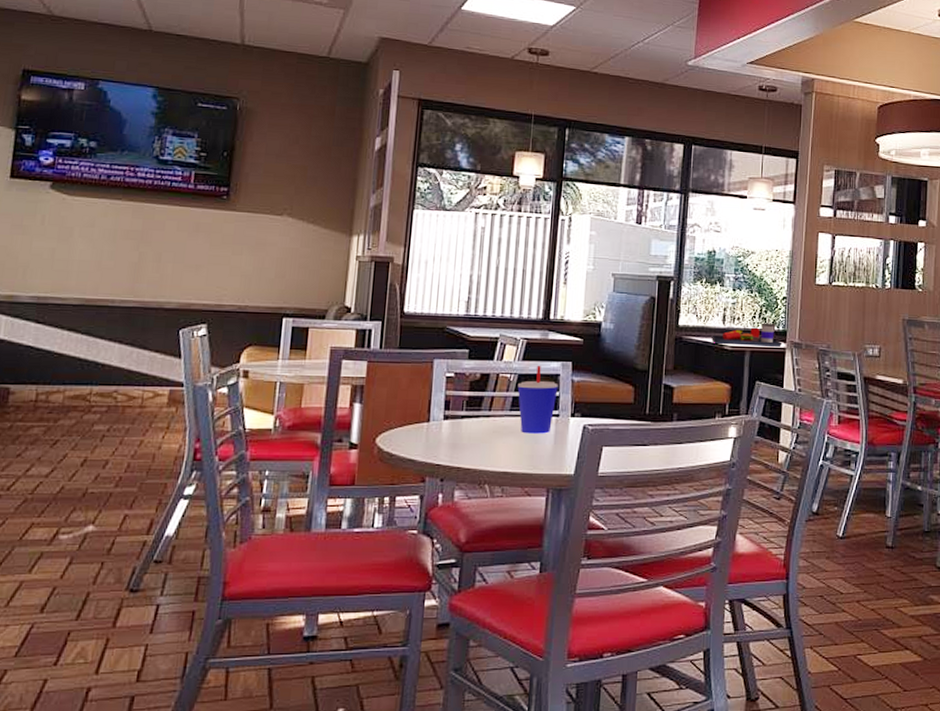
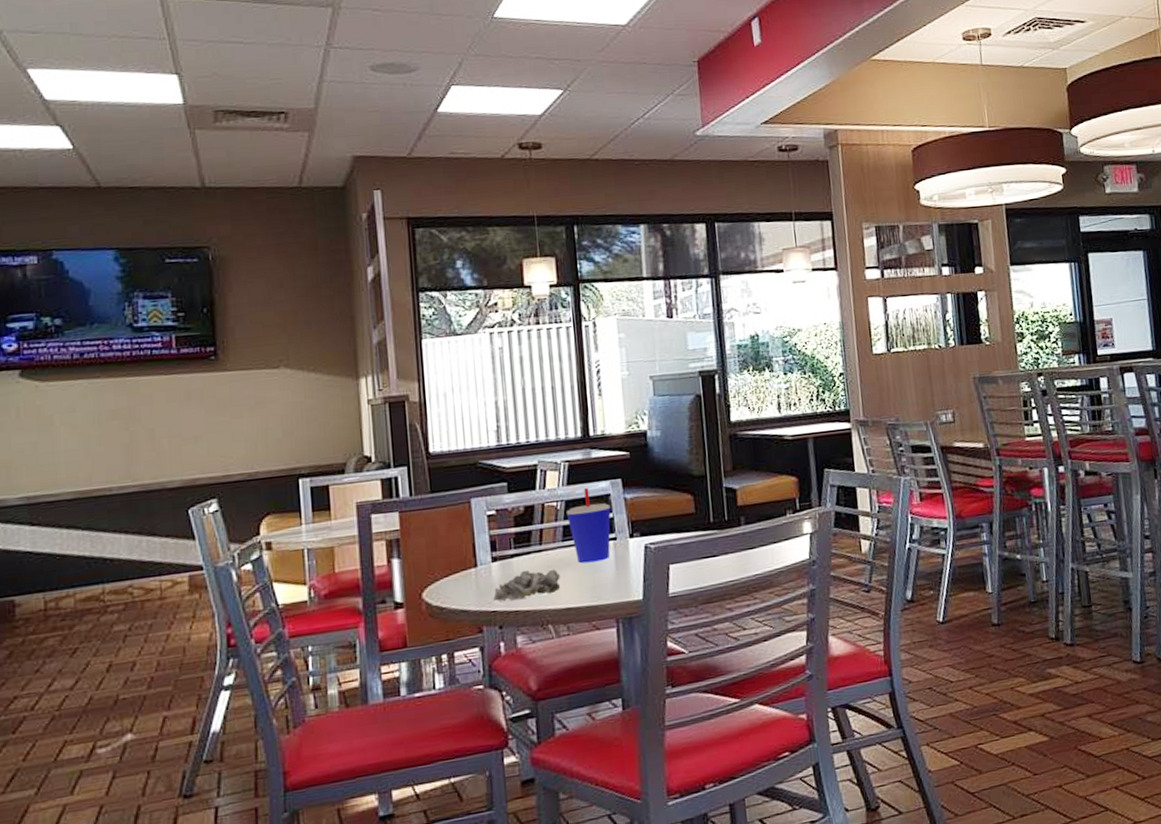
crumpled paper: none [439,431,503,458] -> present [493,569,561,602]
food tray: present [710,315,783,348] -> none [767,395,847,435]

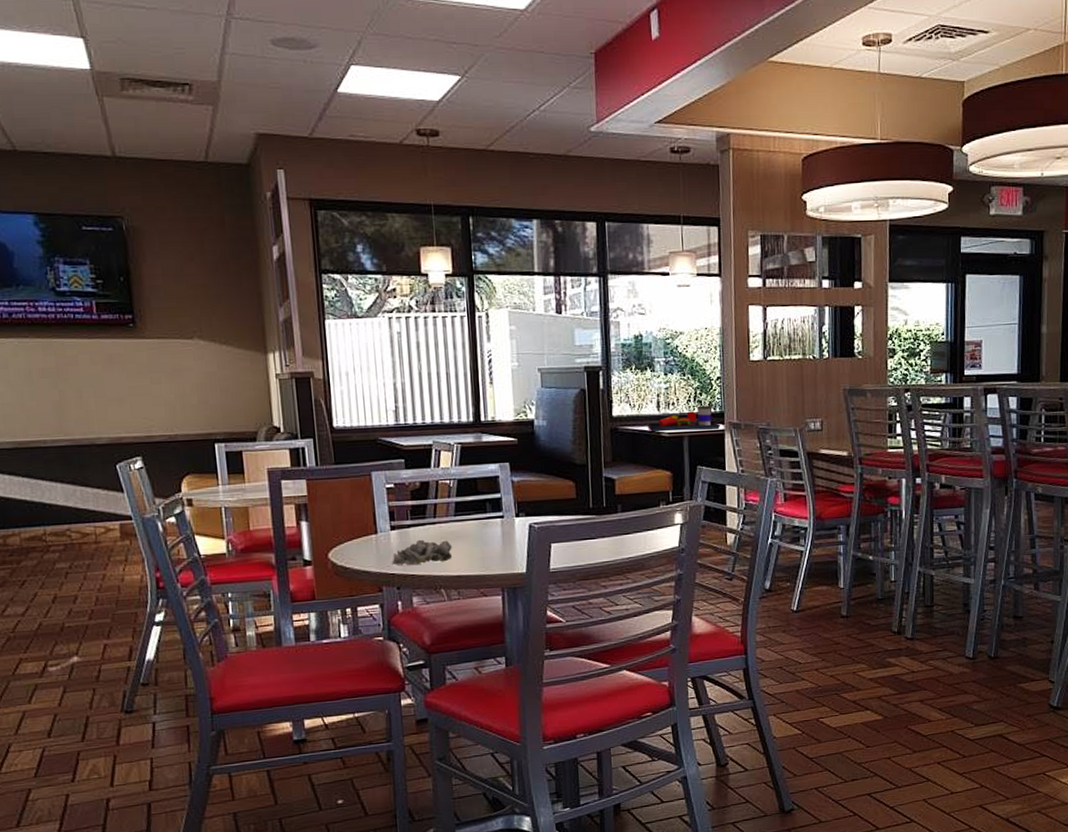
beverage cup: present [566,488,611,563] -> none [458,469,499,537]
food tray: none [767,395,847,435] -> present [646,398,721,432]

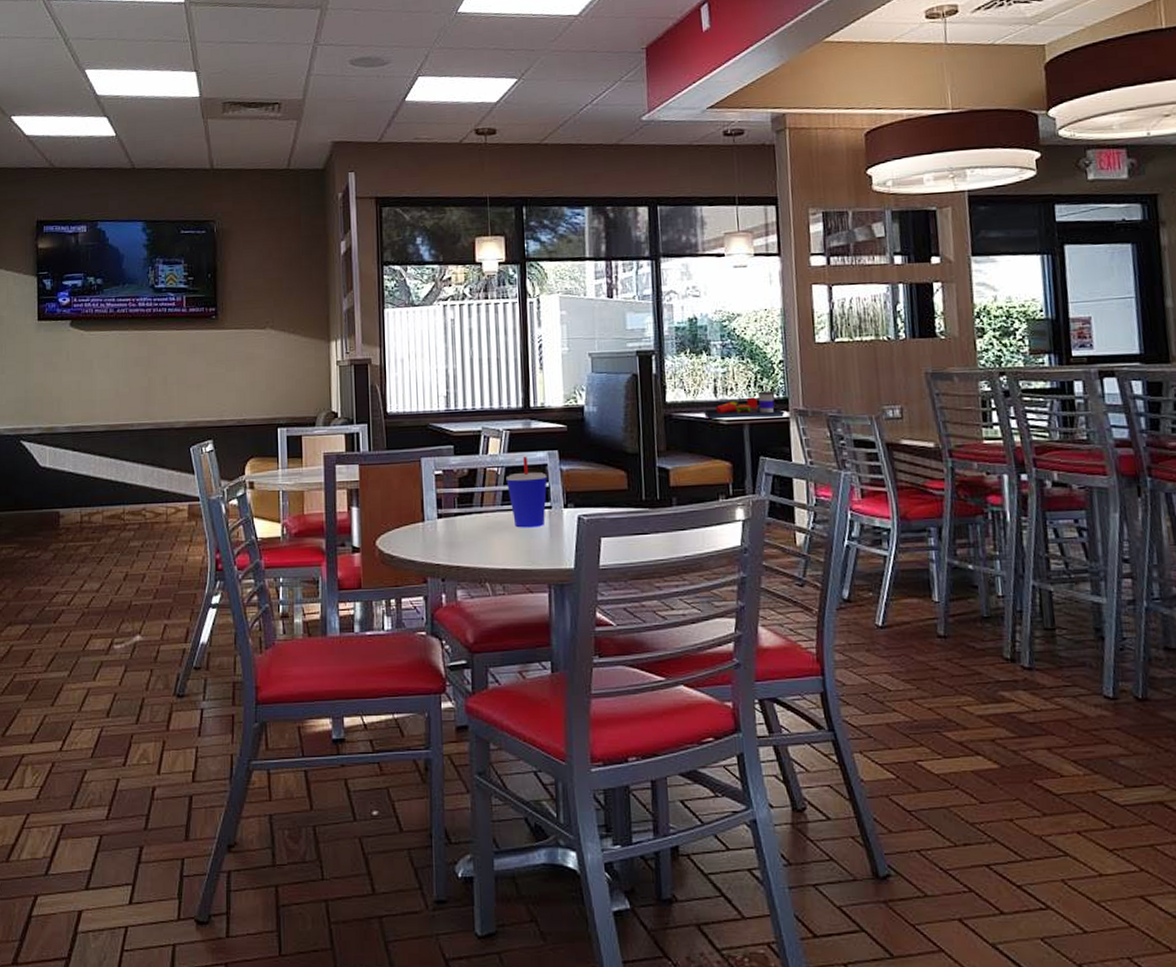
crumpled paper: present [392,539,453,566] -> none [437,529,499,557]
beverage cup: none [458,469,499,537] -> present [506,457,547,528]

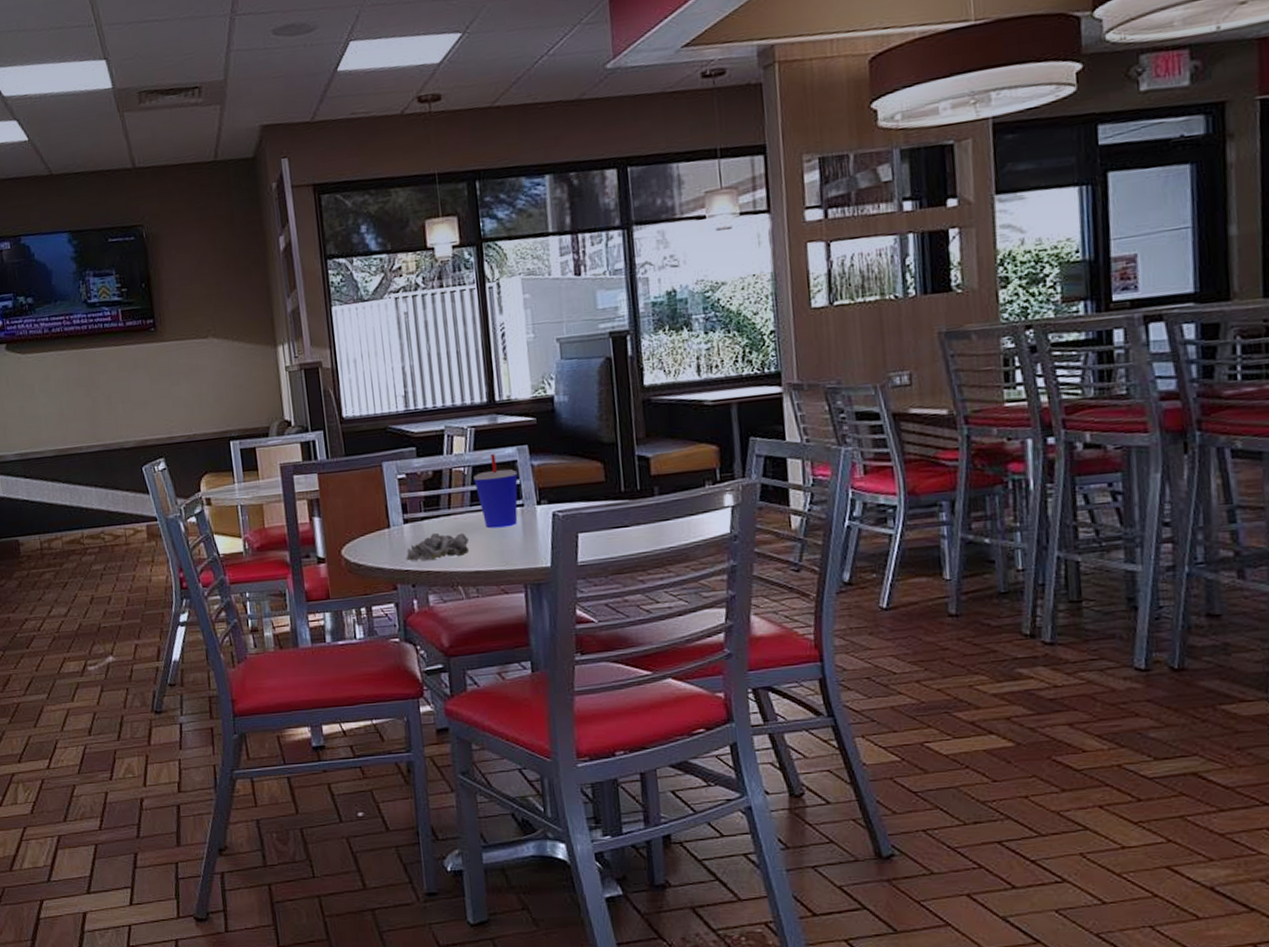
crumpled paper: none [437,529,499,557] -> present [406,532,470,562]
food tray: present [702,382,785,419] -> none [685,356,778,400]

